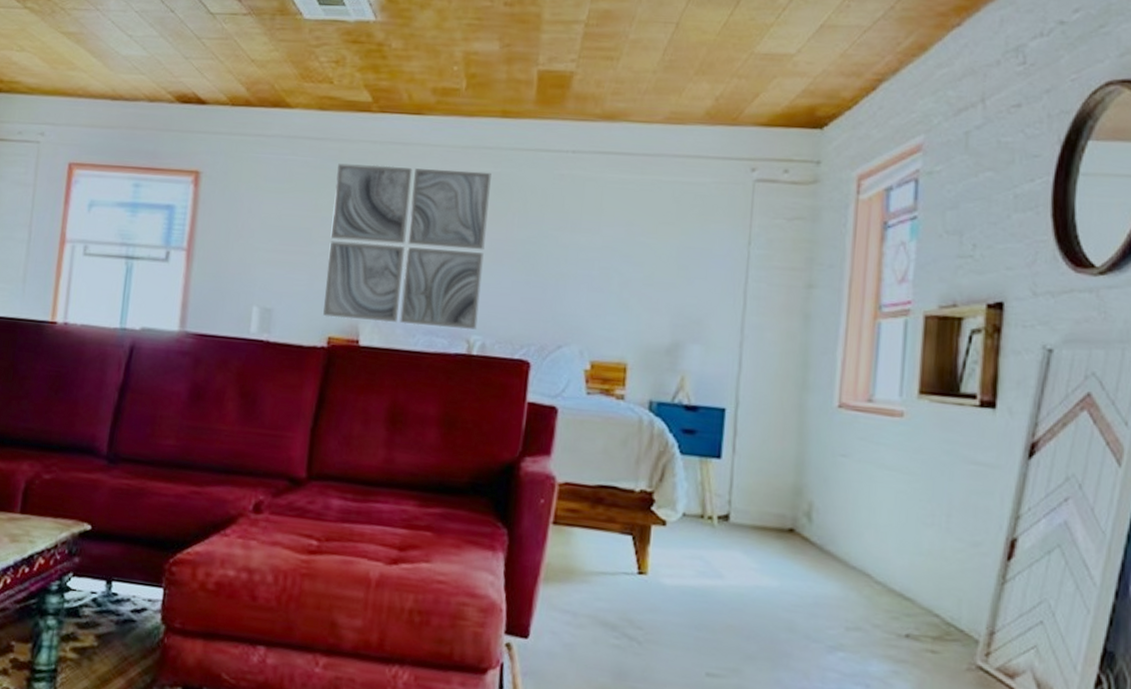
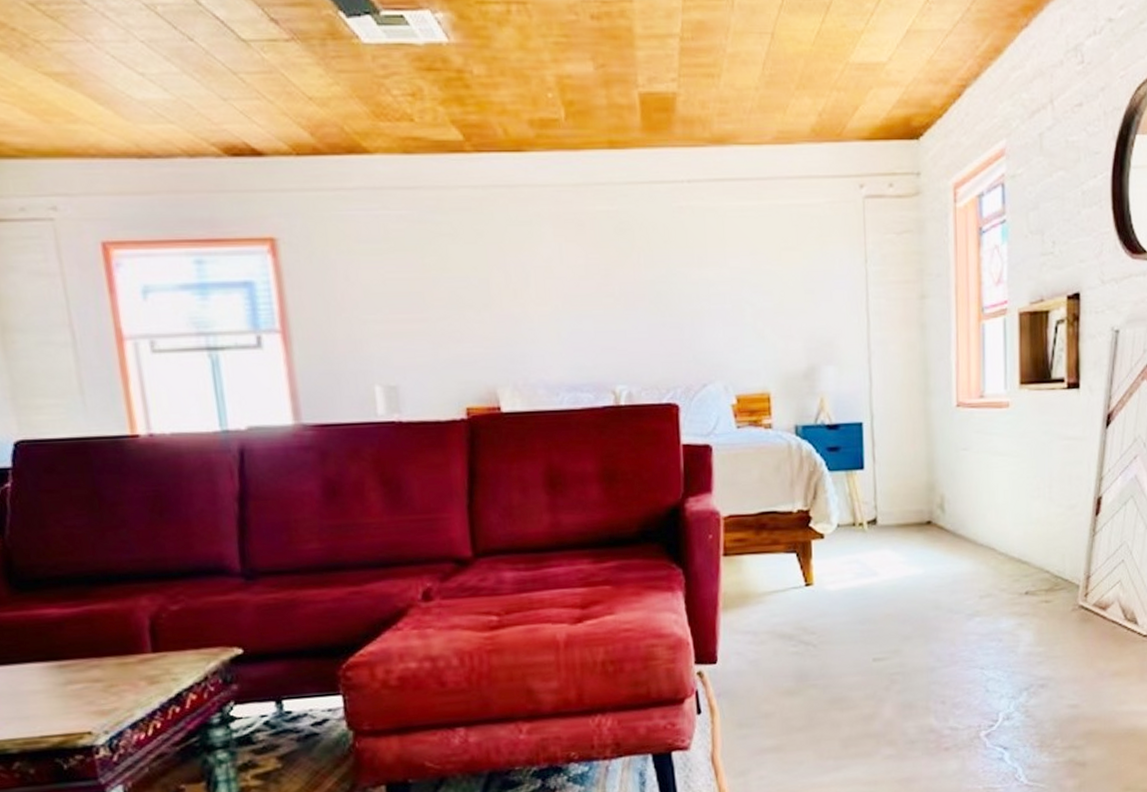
wall art: present [323,163,491,330] -> none [439,211,620,387]

